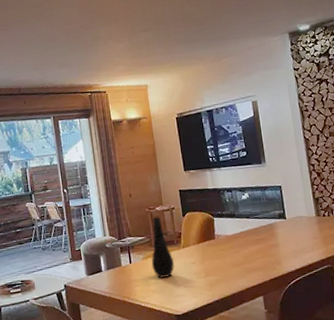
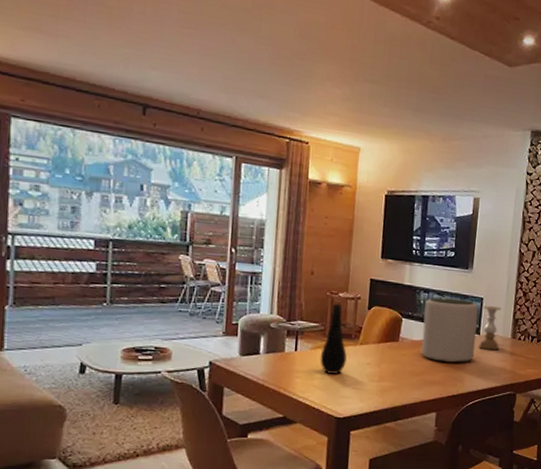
plant pot: none [230,190,286,250] -> present [421,297,479,363]
candle holder: none [283,190,307,231] -> present [479,305,502,351]

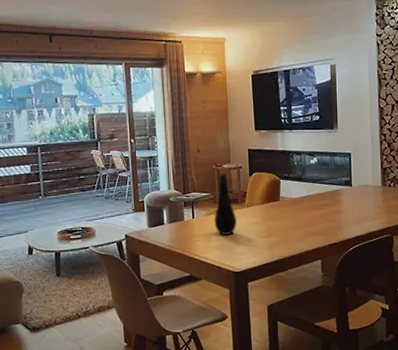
plant pot: present [421,297,479,363] -> none [299,155,349,215]
candle holder: present [479,305,502,351] -> none [352,159,371,199]

